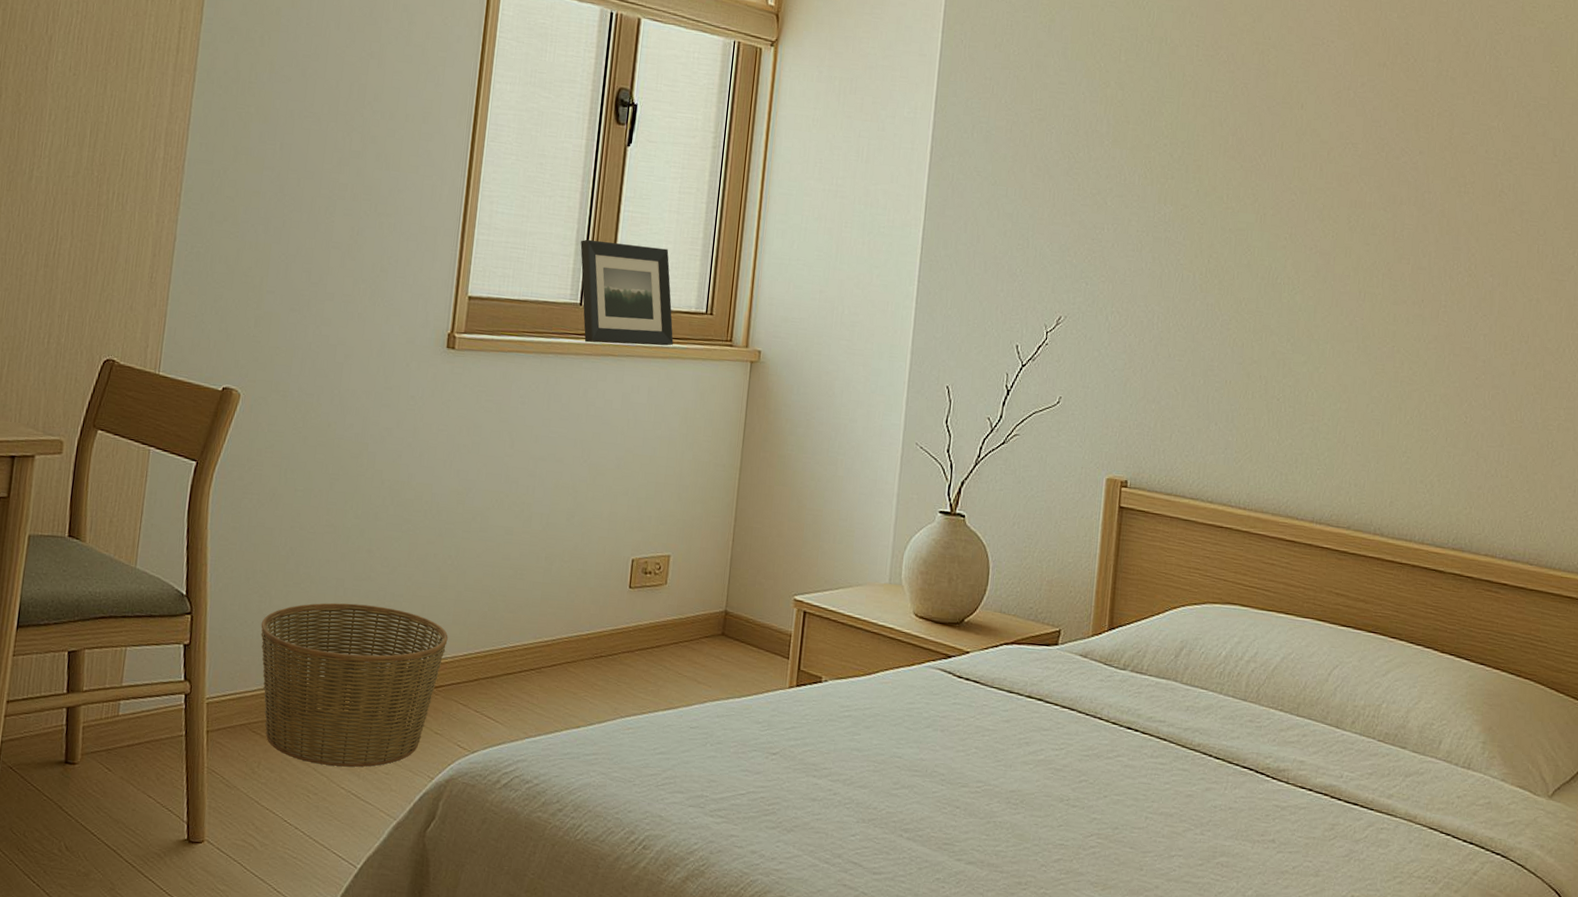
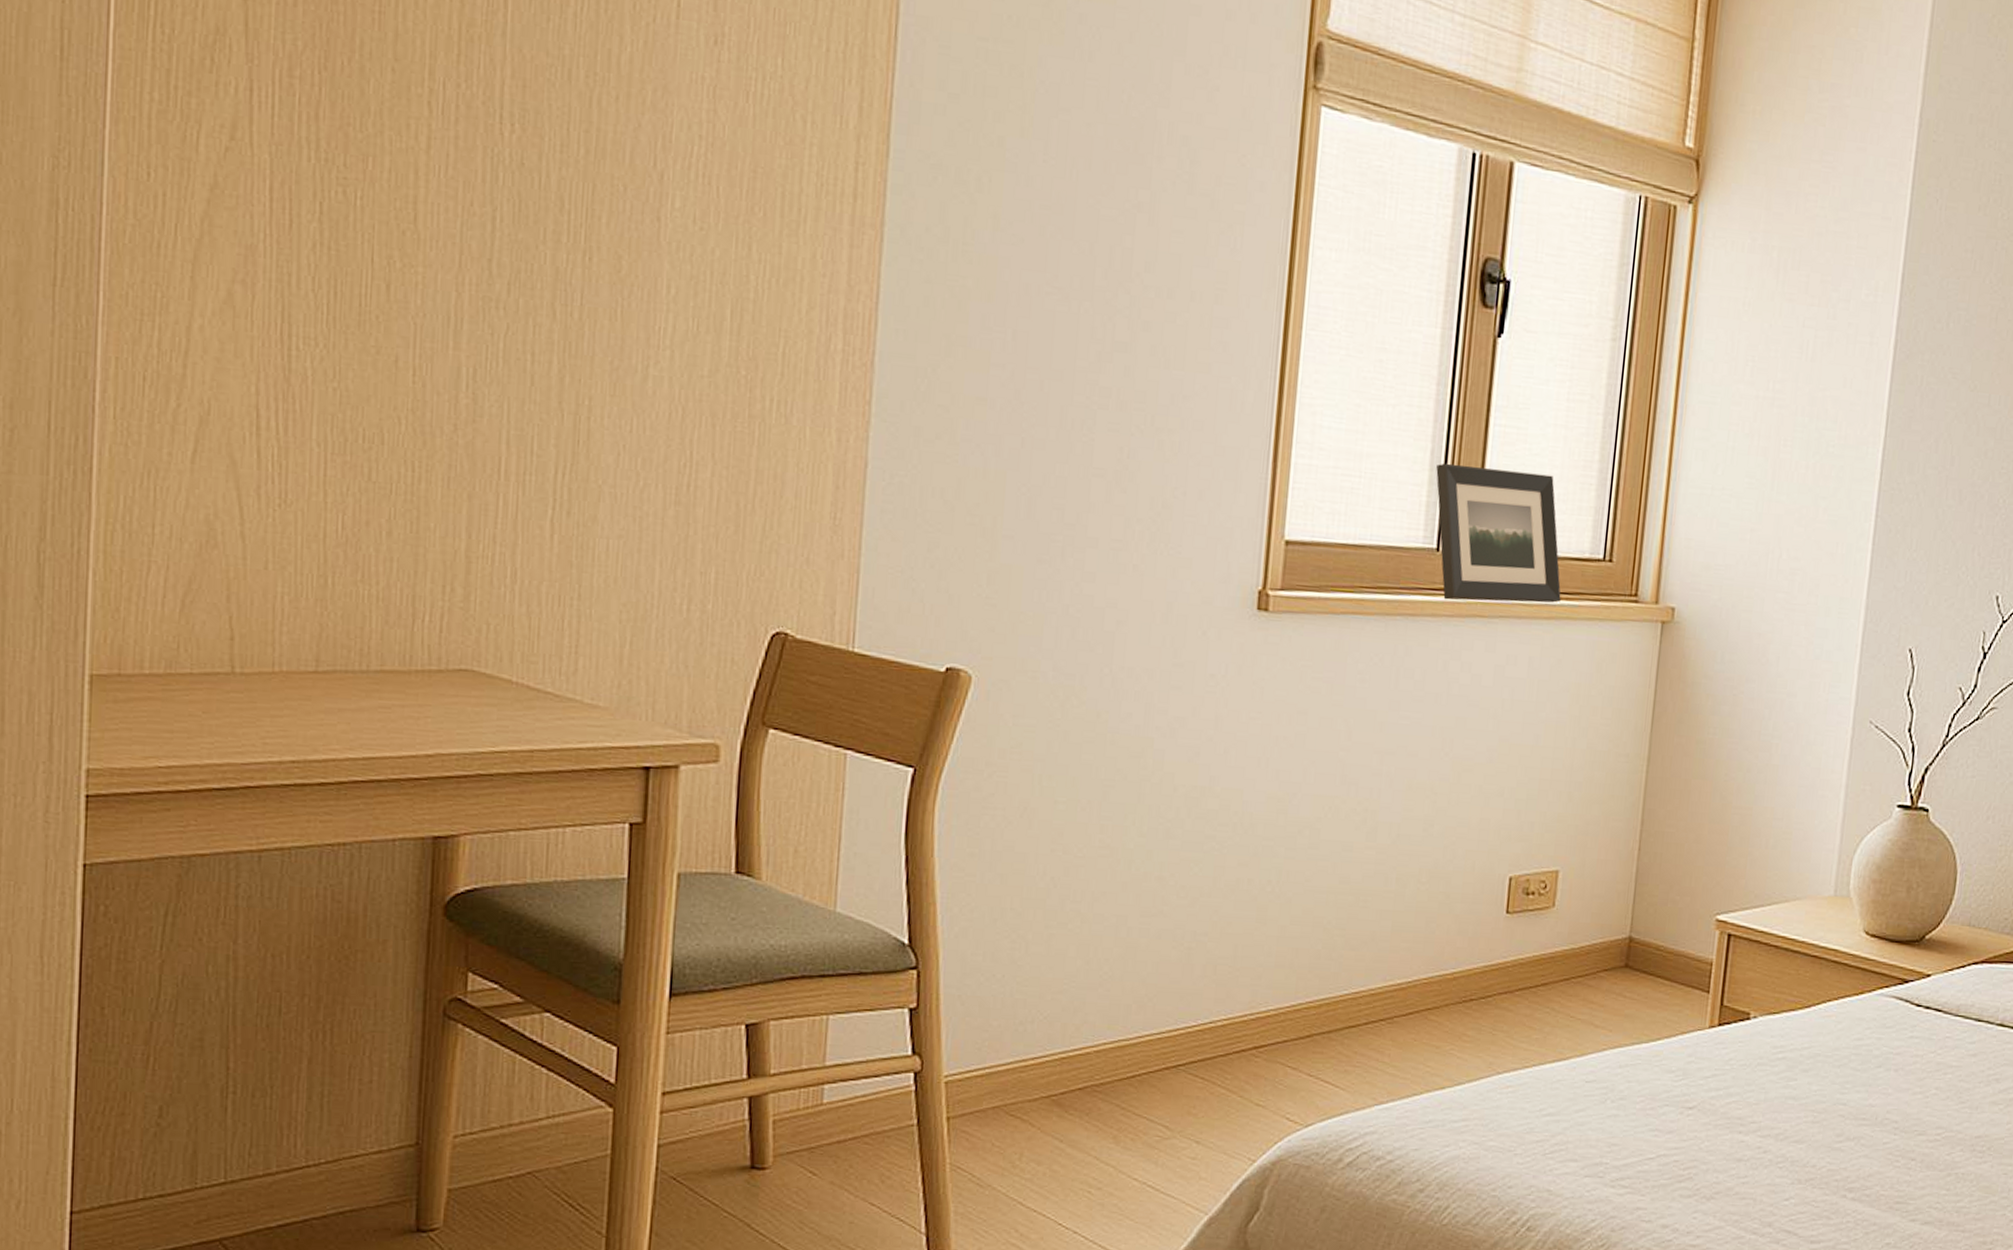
basket: present [261,603,448,767] -> none [1015,946,1270,1153]

